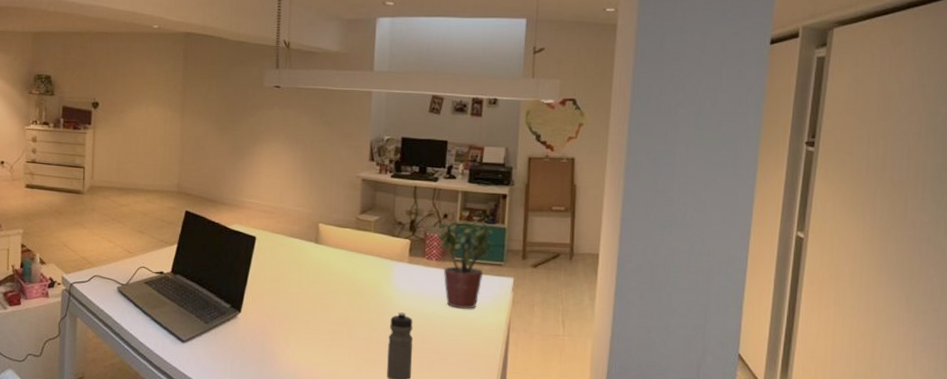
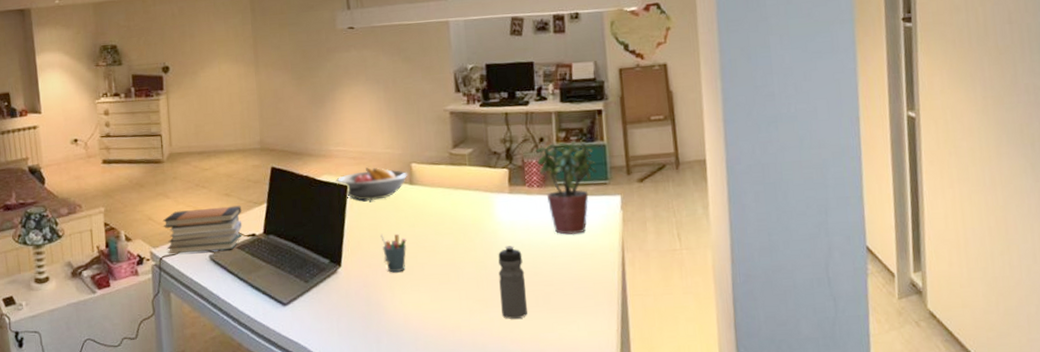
book stack: none [77,241,153,283] -> present [162,205,243,255]
fruit bowl: none [245,222,314,255] -> present [335,167,407,201]
pen holder: none [281,286,306,325] -> present [380,233,407,273]

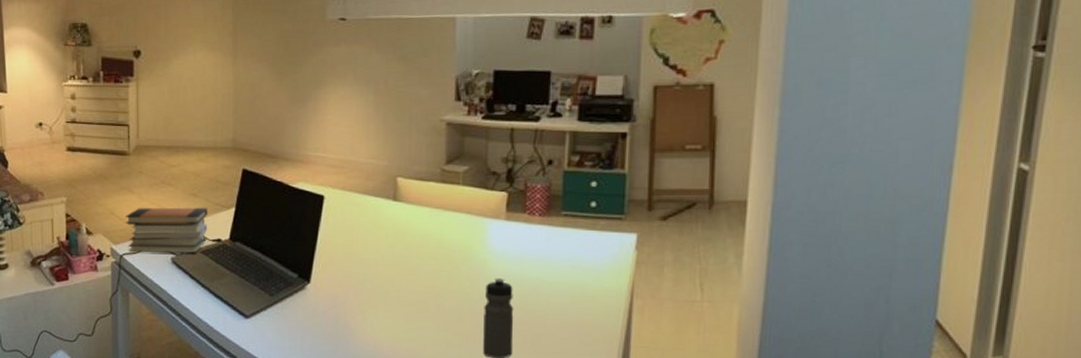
fruit bowl: present [335,167,407,201] -> none [311,178,391,215]
pen holder: present [380,233,407,273] -> none [356,251,384,295]
potted plant: present [536,140,598,235] -> none [542,166,613,272]

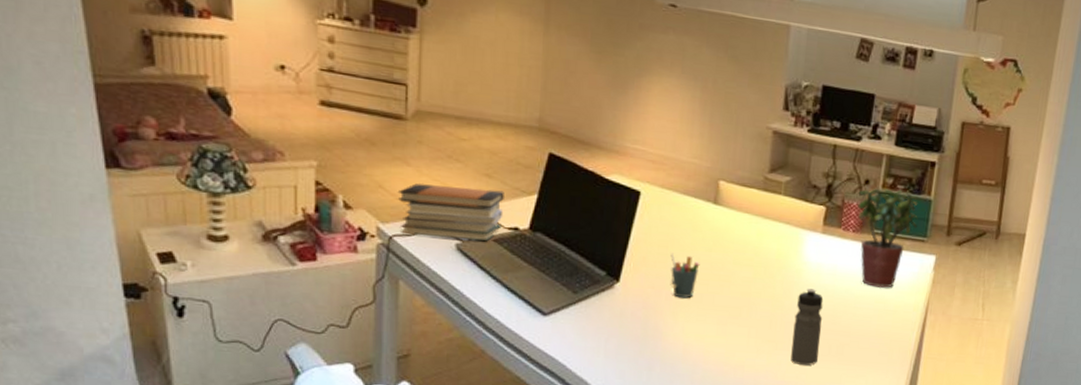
pen holder: none [356,251,384,295] -> present [670,253,700,298]
potted plant: none [542,166,613,272] -> present [858,189,919,288]

